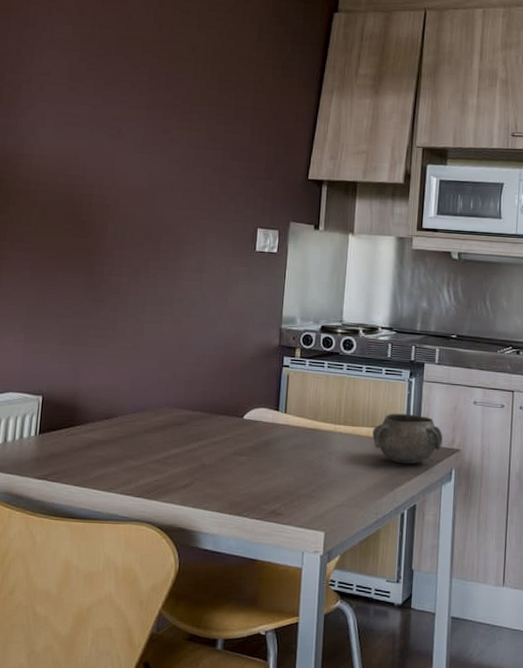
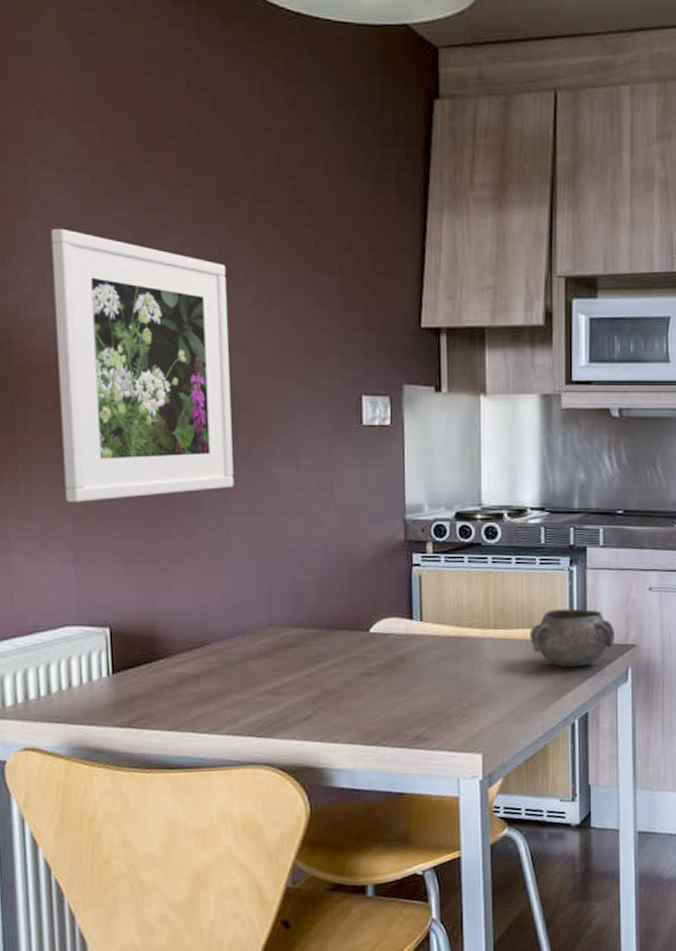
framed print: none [25,90,167,295] -> present [50,228,234,502]

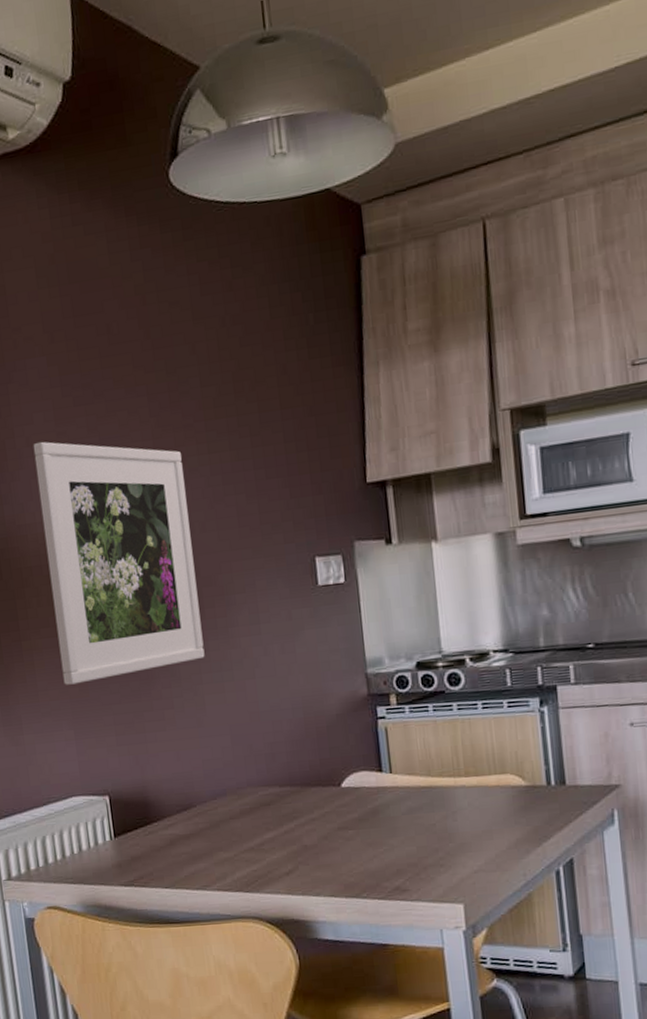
decorative bowl: present [530,608,614,668] -> none [503,750,596,813]

